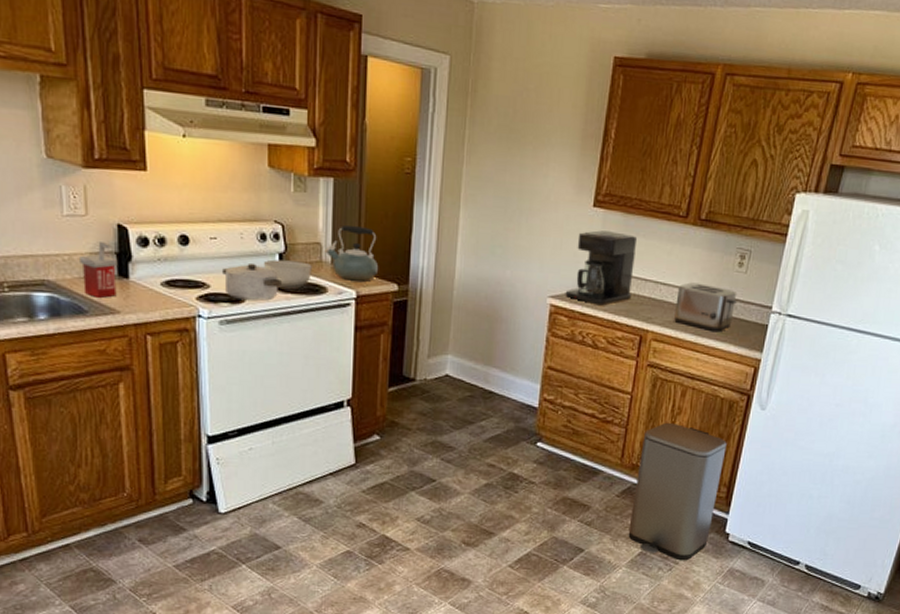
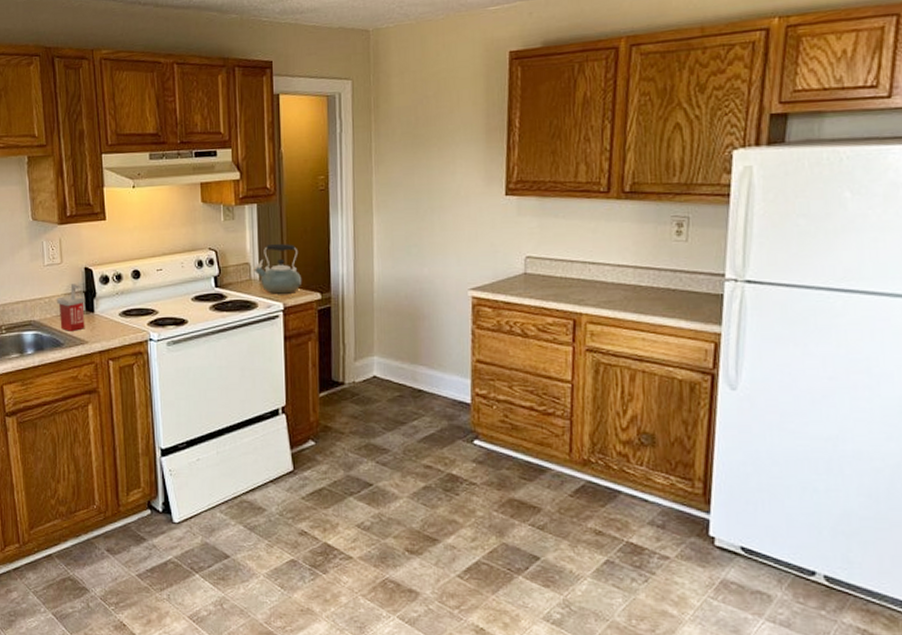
cooking pot: present [222,262,282,302] -> none [168,287,218,322]
bowl: present [263,259,312,290] -> none [201,281,243,309]
coffee maker: present [565,230,638,306] -> none [486,217,559,293]
pedal bin: present [628,422,727,561] -> none [588,411,695,571]
toaster: present [674,282,737,332] -> none [609,257,681,308]

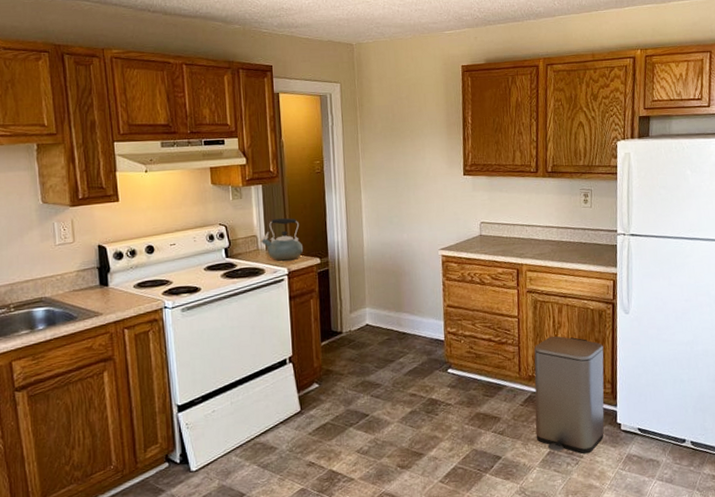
soap dispenser: present [57,283,86,331] -> none [69,260,100,305]
pedal bin: none [588,411,695,571] -> present [534,335,605,454]

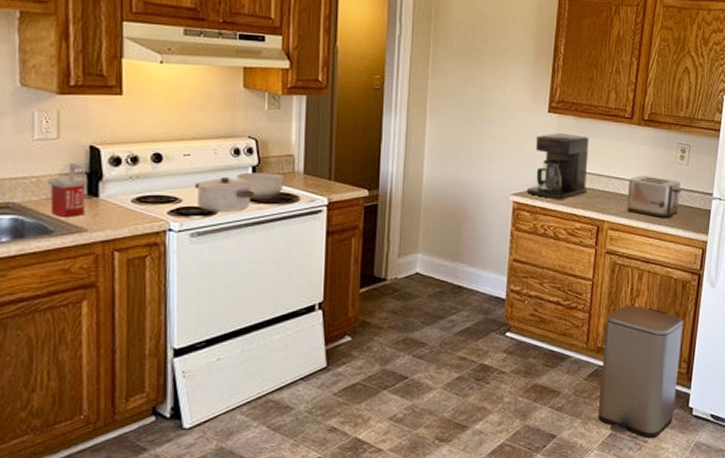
soap dispenser: none [69,260,100,305] -> present [48,162,88,217]
cooking pot: none [181,259,228,290] -> present [195,176,254,213]
bowl: none [212,252,252,276] -> present [236,172,285,200]
kettle: present [260,218,303,261] -> none [297,138,349,189]
coffee maker: none [452,191,505,251] -> present [526,133,590,200]
toaster: none [540,220,588,257] -> present [627,175,682,219]

